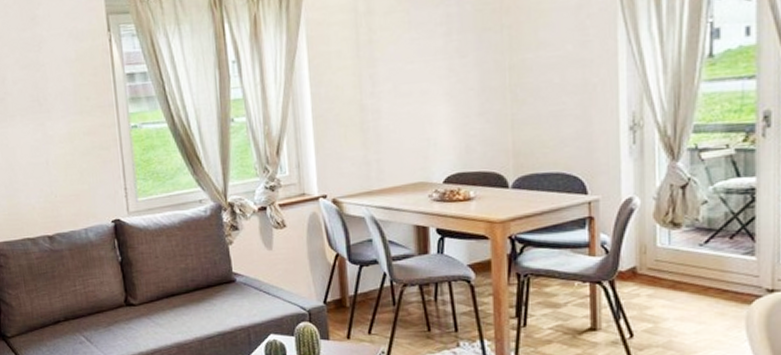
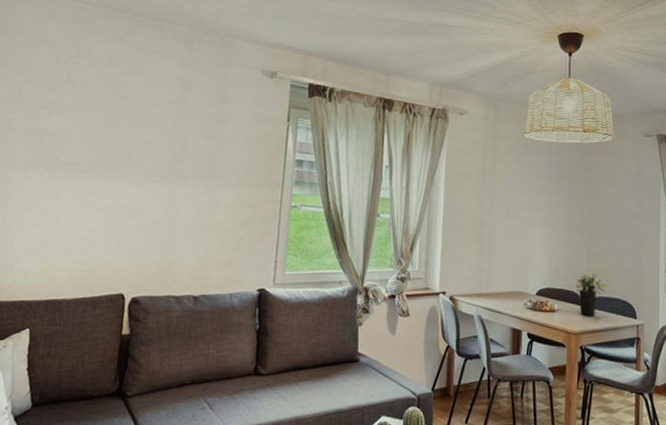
flower arrangement: none [496,146,545,201] -> present [575,273,609,318]

